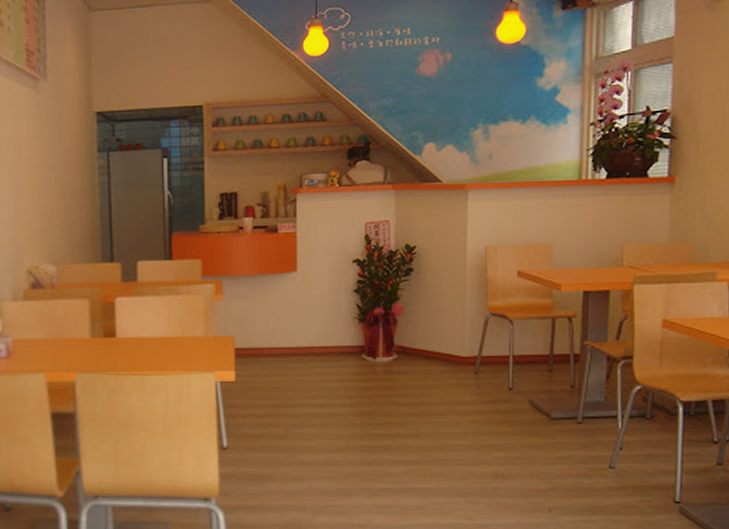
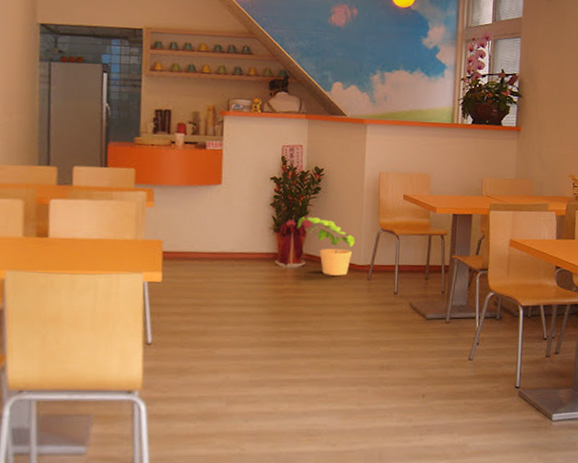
potted plant: none [386,303,457,370] -> present [297,217,355,276]

